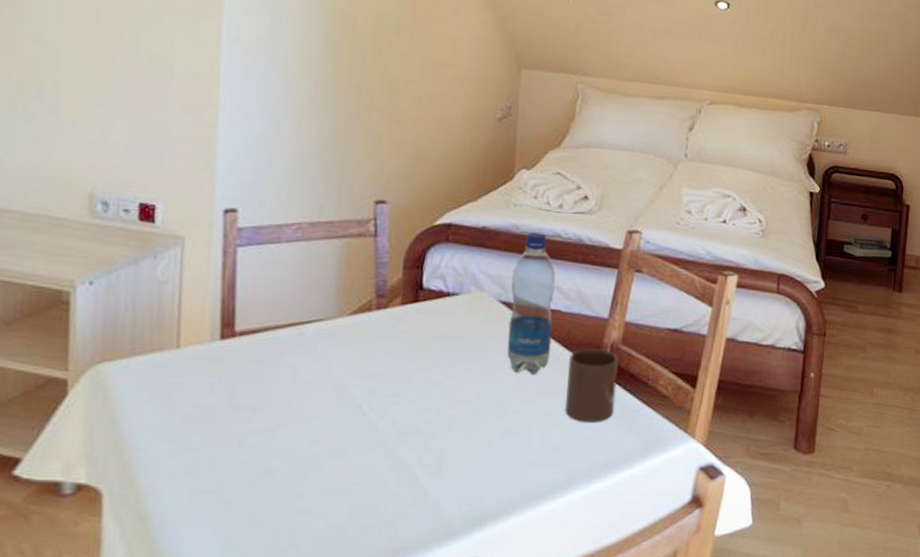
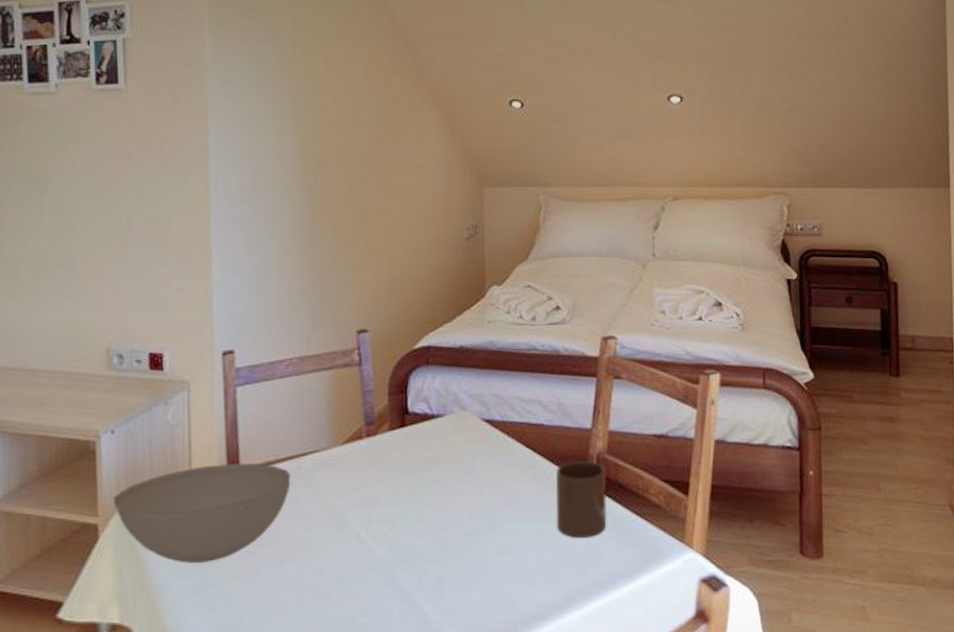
bowl: none [86,325,291,425] -> present [112,463,291,563]
bottle: present [507,232,556,374] -> none [493,347,537,492]
books: present [842,235,891,258] -> none [829,320,883,342]

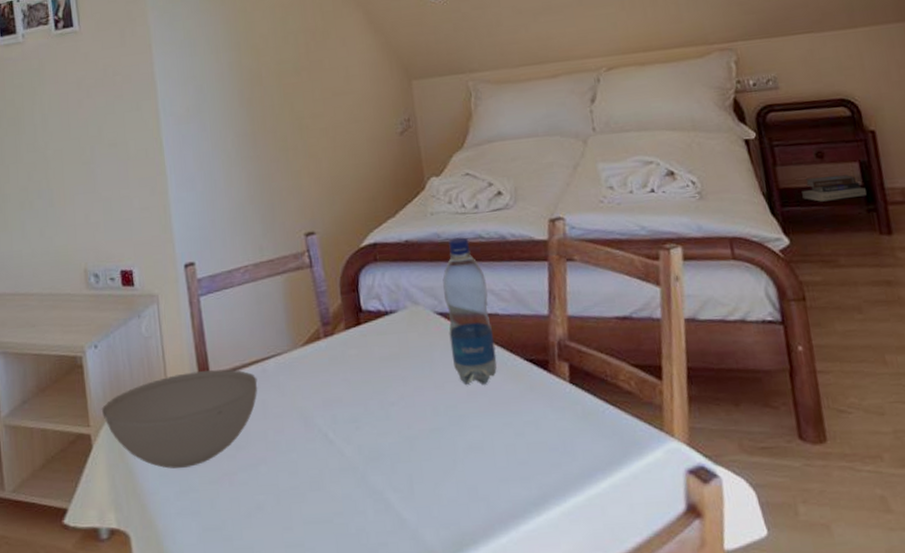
bottle: none [493,347,537,492] -> present [442,237,497,385]
mug: present [556,460,607,538] -> none [517,348,577,430]
books: none [829,320,883,342] -> present [800,174,867,202]

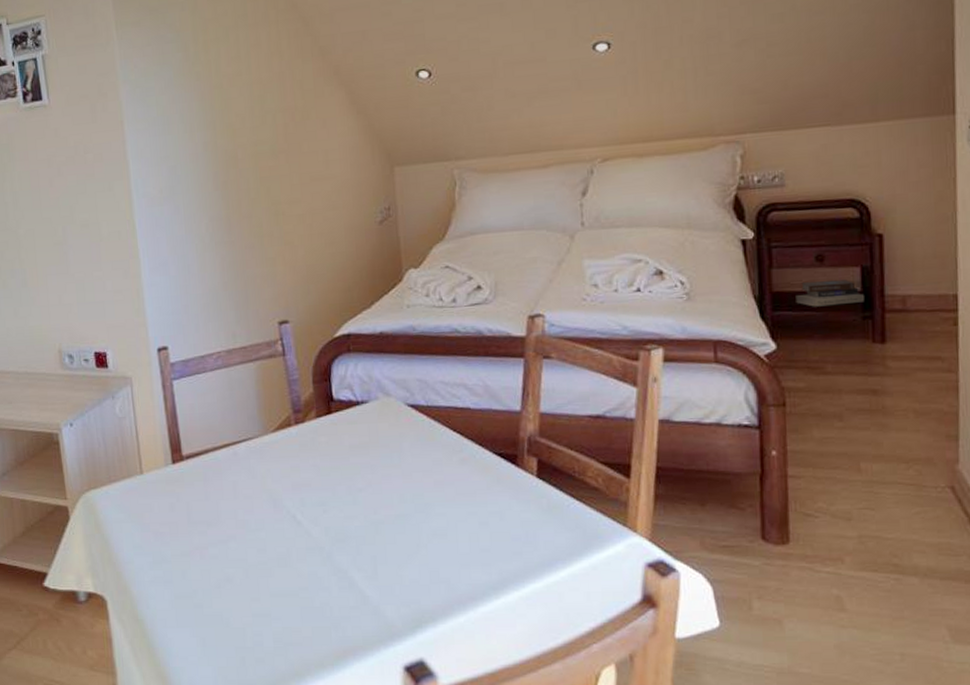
bowl: present [101,369,258,469] -> none [77,451,229,541]
bottle: present [442,237,497,385] -> none [416,331,466,475]

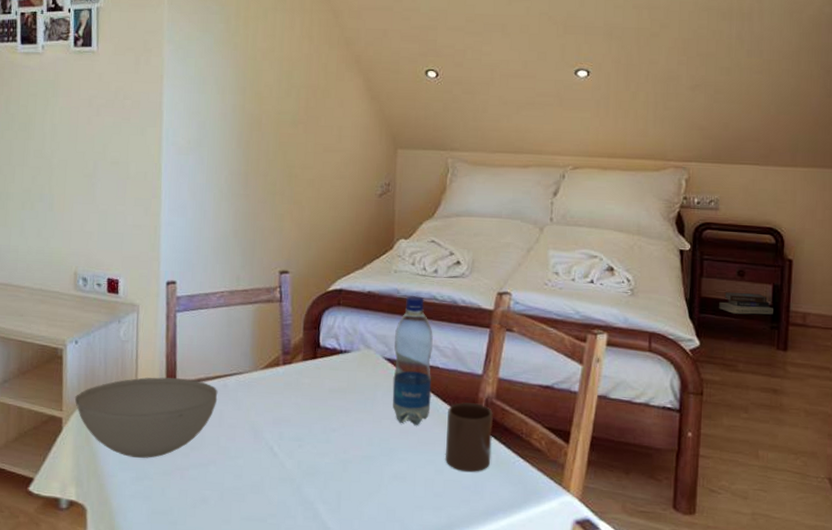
bowl: none [77,451,229,541] -> present [74,377,218,458]
bottle: none [416,331,466,475] -> present [392,296,433,425]
mug: none [486,443,542,521] -> present [444,401,494,472]

